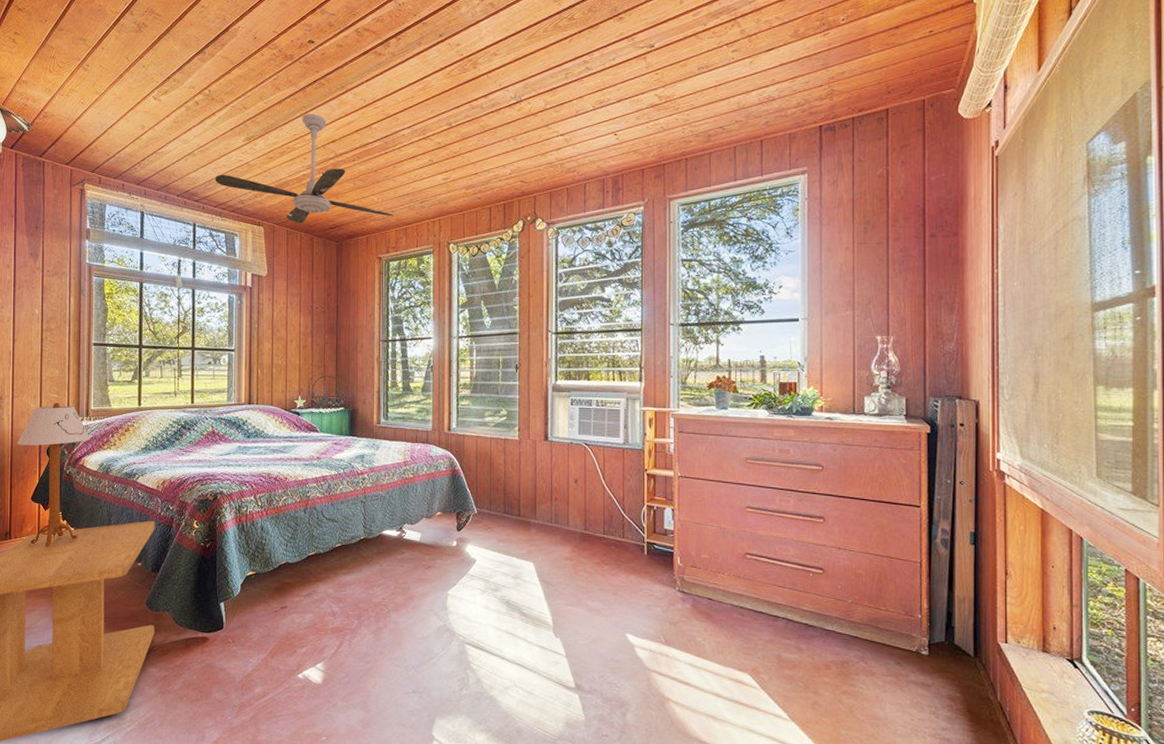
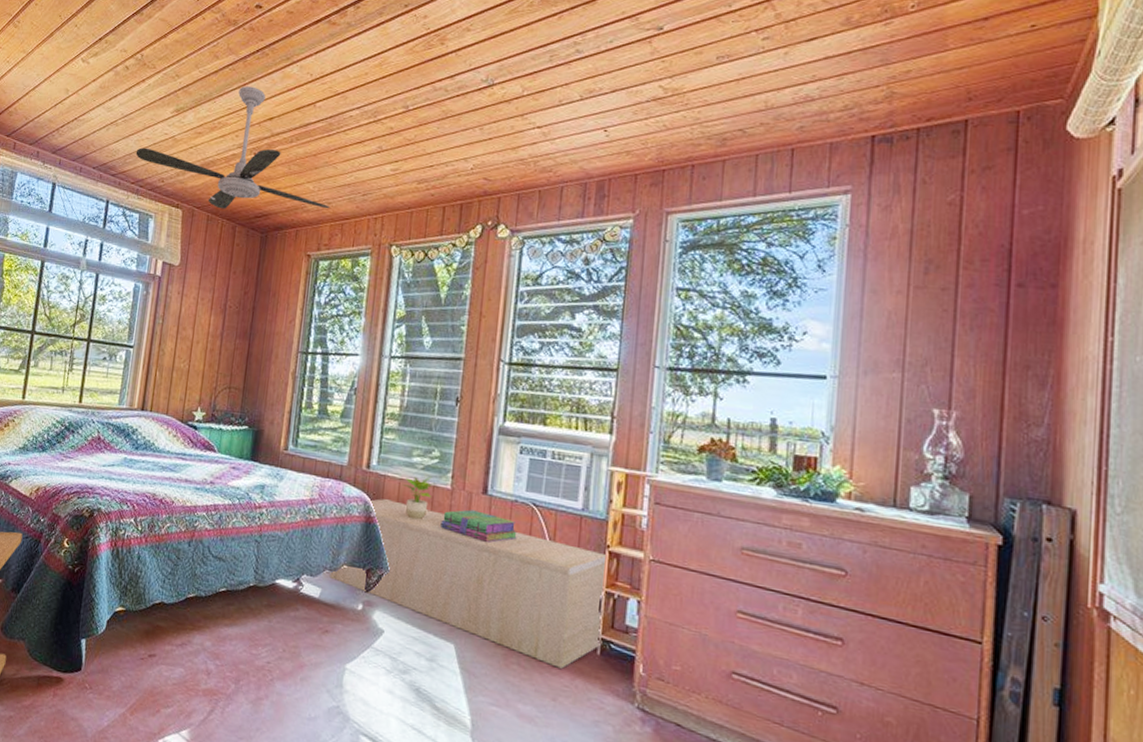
storage bench: none [427,453,648,569] -> present [329,498,605,669]
potted plant: none [480,432,506,468] -> present [403,476,436,520]
stack of books: none [513,454,575,478] -> present [440,509,518,543]

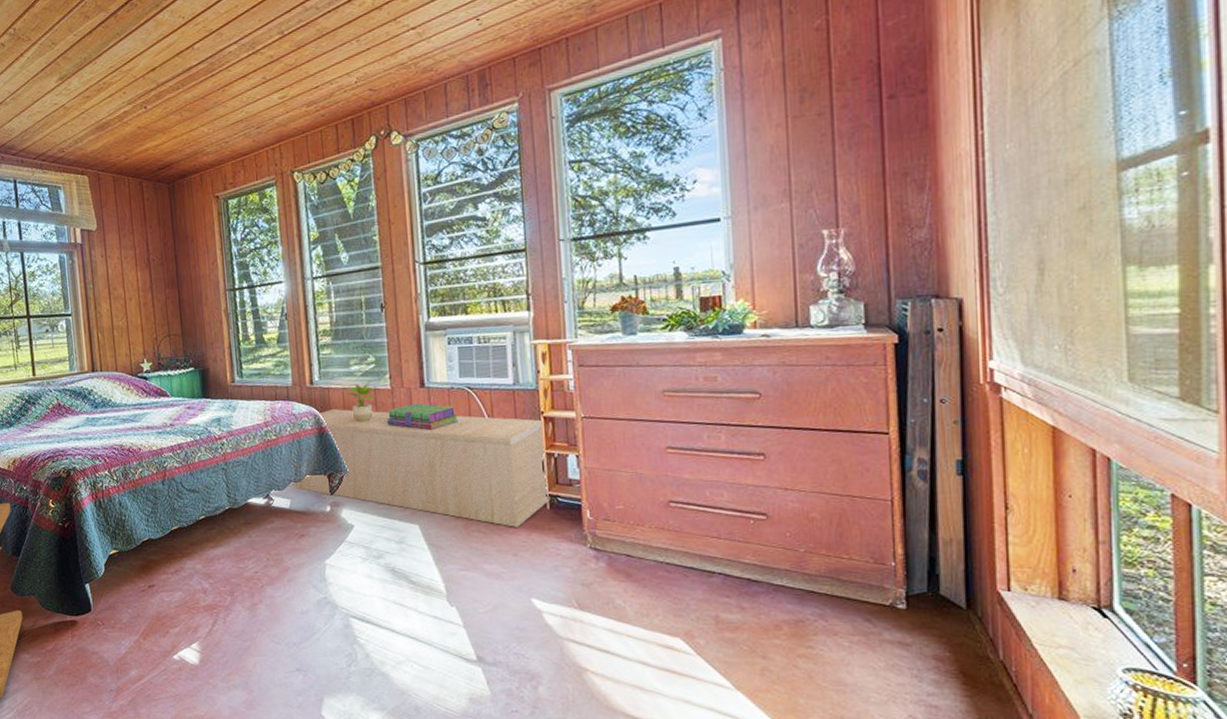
ceiling fan: present [135,86,330,209] -> none [30,40,228,168]

